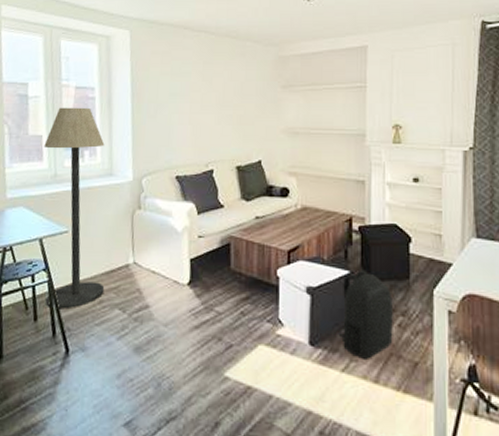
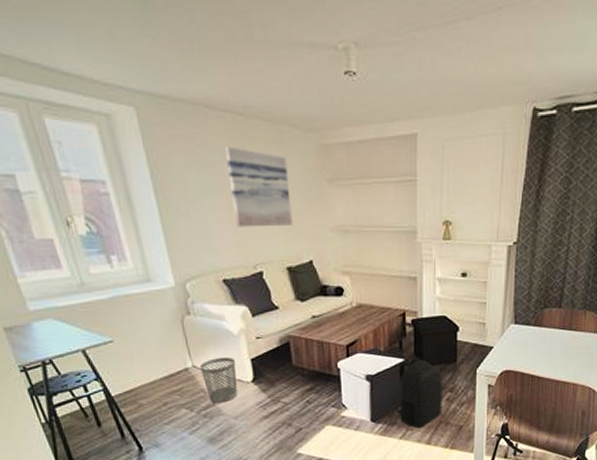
floor lamp: present [44,107,105,309] -> none [58,205,167,414]
wastebasket: none [140,254,175,306] -> present [199,356,237,403]
wall art: none [195,59,247,128] -> present [224,146,293,228]

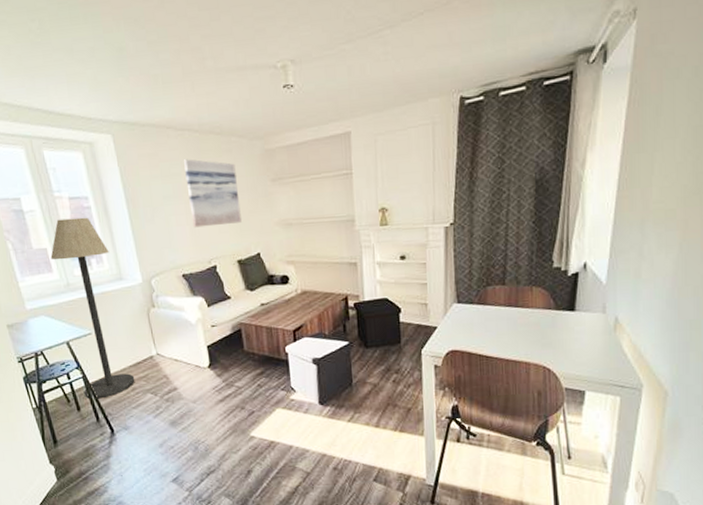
floor lamp: none [58,205,167,414] -> present [50,217,135,399]
wastebasket: present [199,356,237,403] -> none [162,344,196,388]
backpack: present [396,357,442,428] -> none [343,339,389,410]

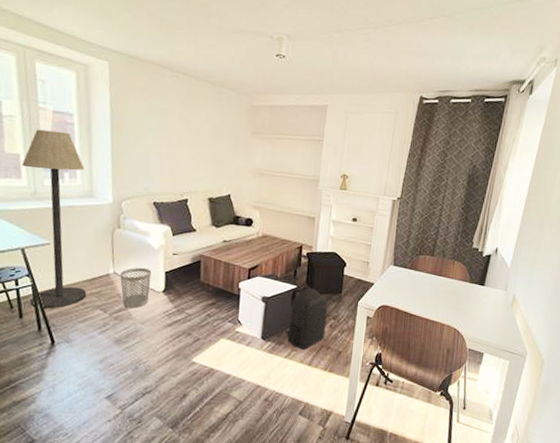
wastebasket: none [162,344,196,388] -> present [119,267,152,308]
wall art: present [183,159,242,228] -> none [172,98,222,165]
backpack: none [343,339,389,410] -> present [284,285,328,349]

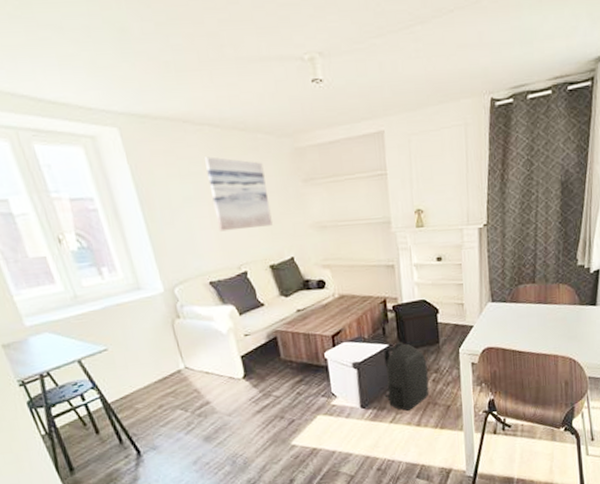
floor lamp: present [22,129,87,309] -> none [51,220,162,420]
wastebasket: present [119,267,152,308] -> none [191,356,230,402]
wall art: none [172,98,222,165] -> present [204,156,273,232]

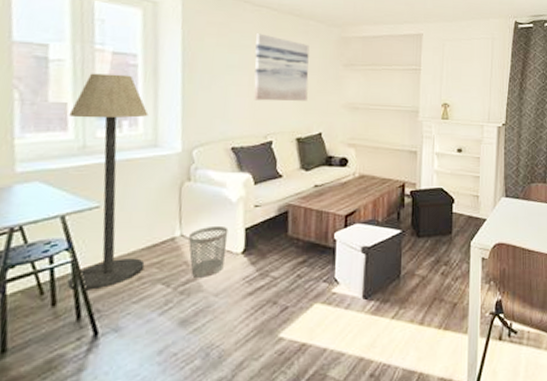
floor lamp: none [51,220,162,420] -> present [68,73,148,291]
wastebasket: none [191,356,230,402] -> present [188,225,229,278]
backpack: present [383,341,429,411] -> none [389,228,437,306]

